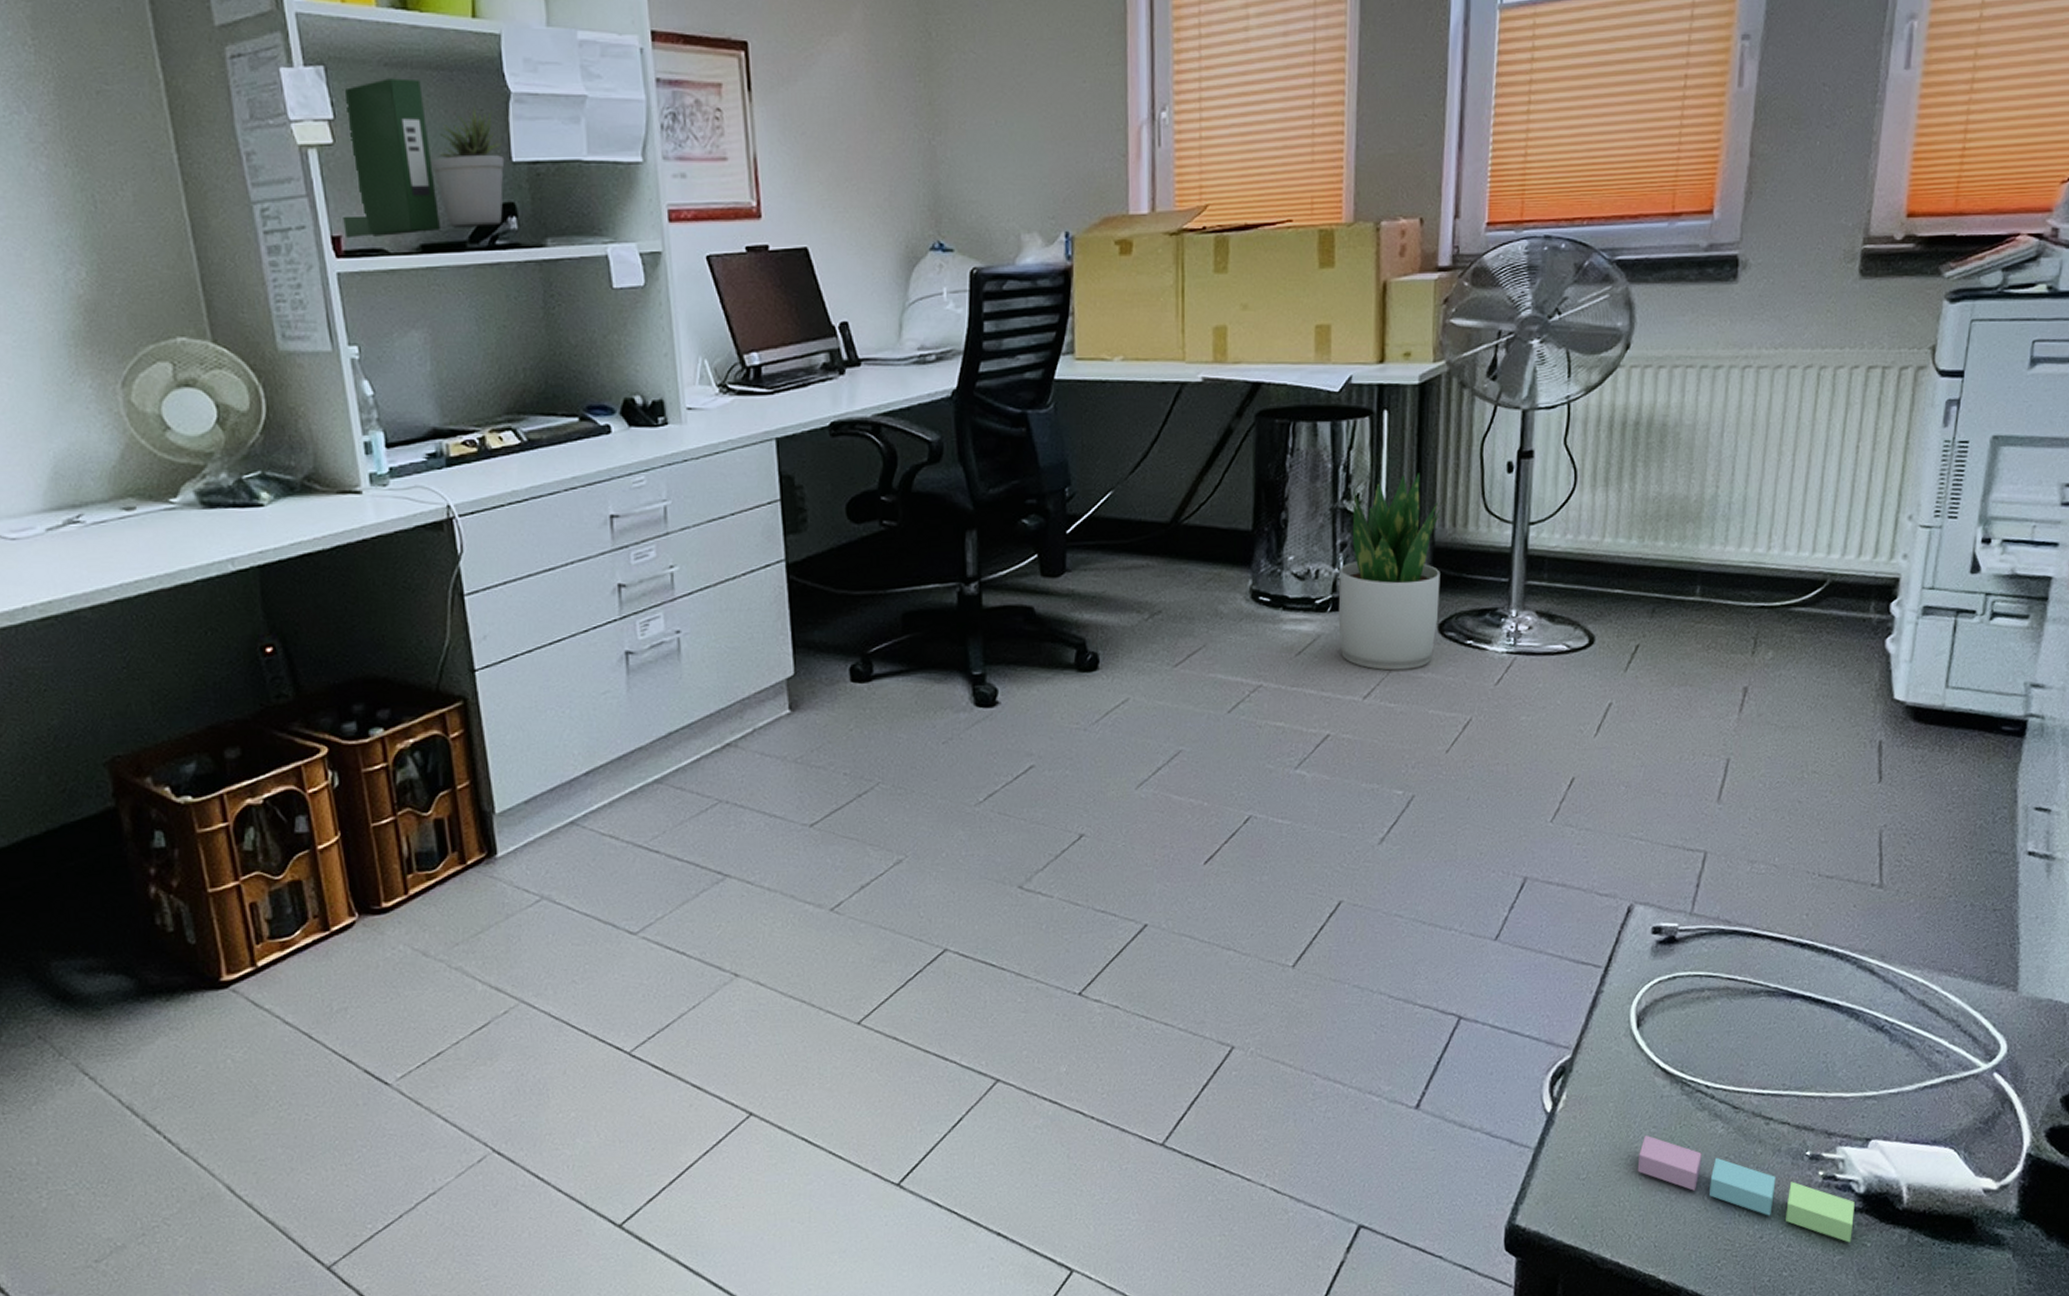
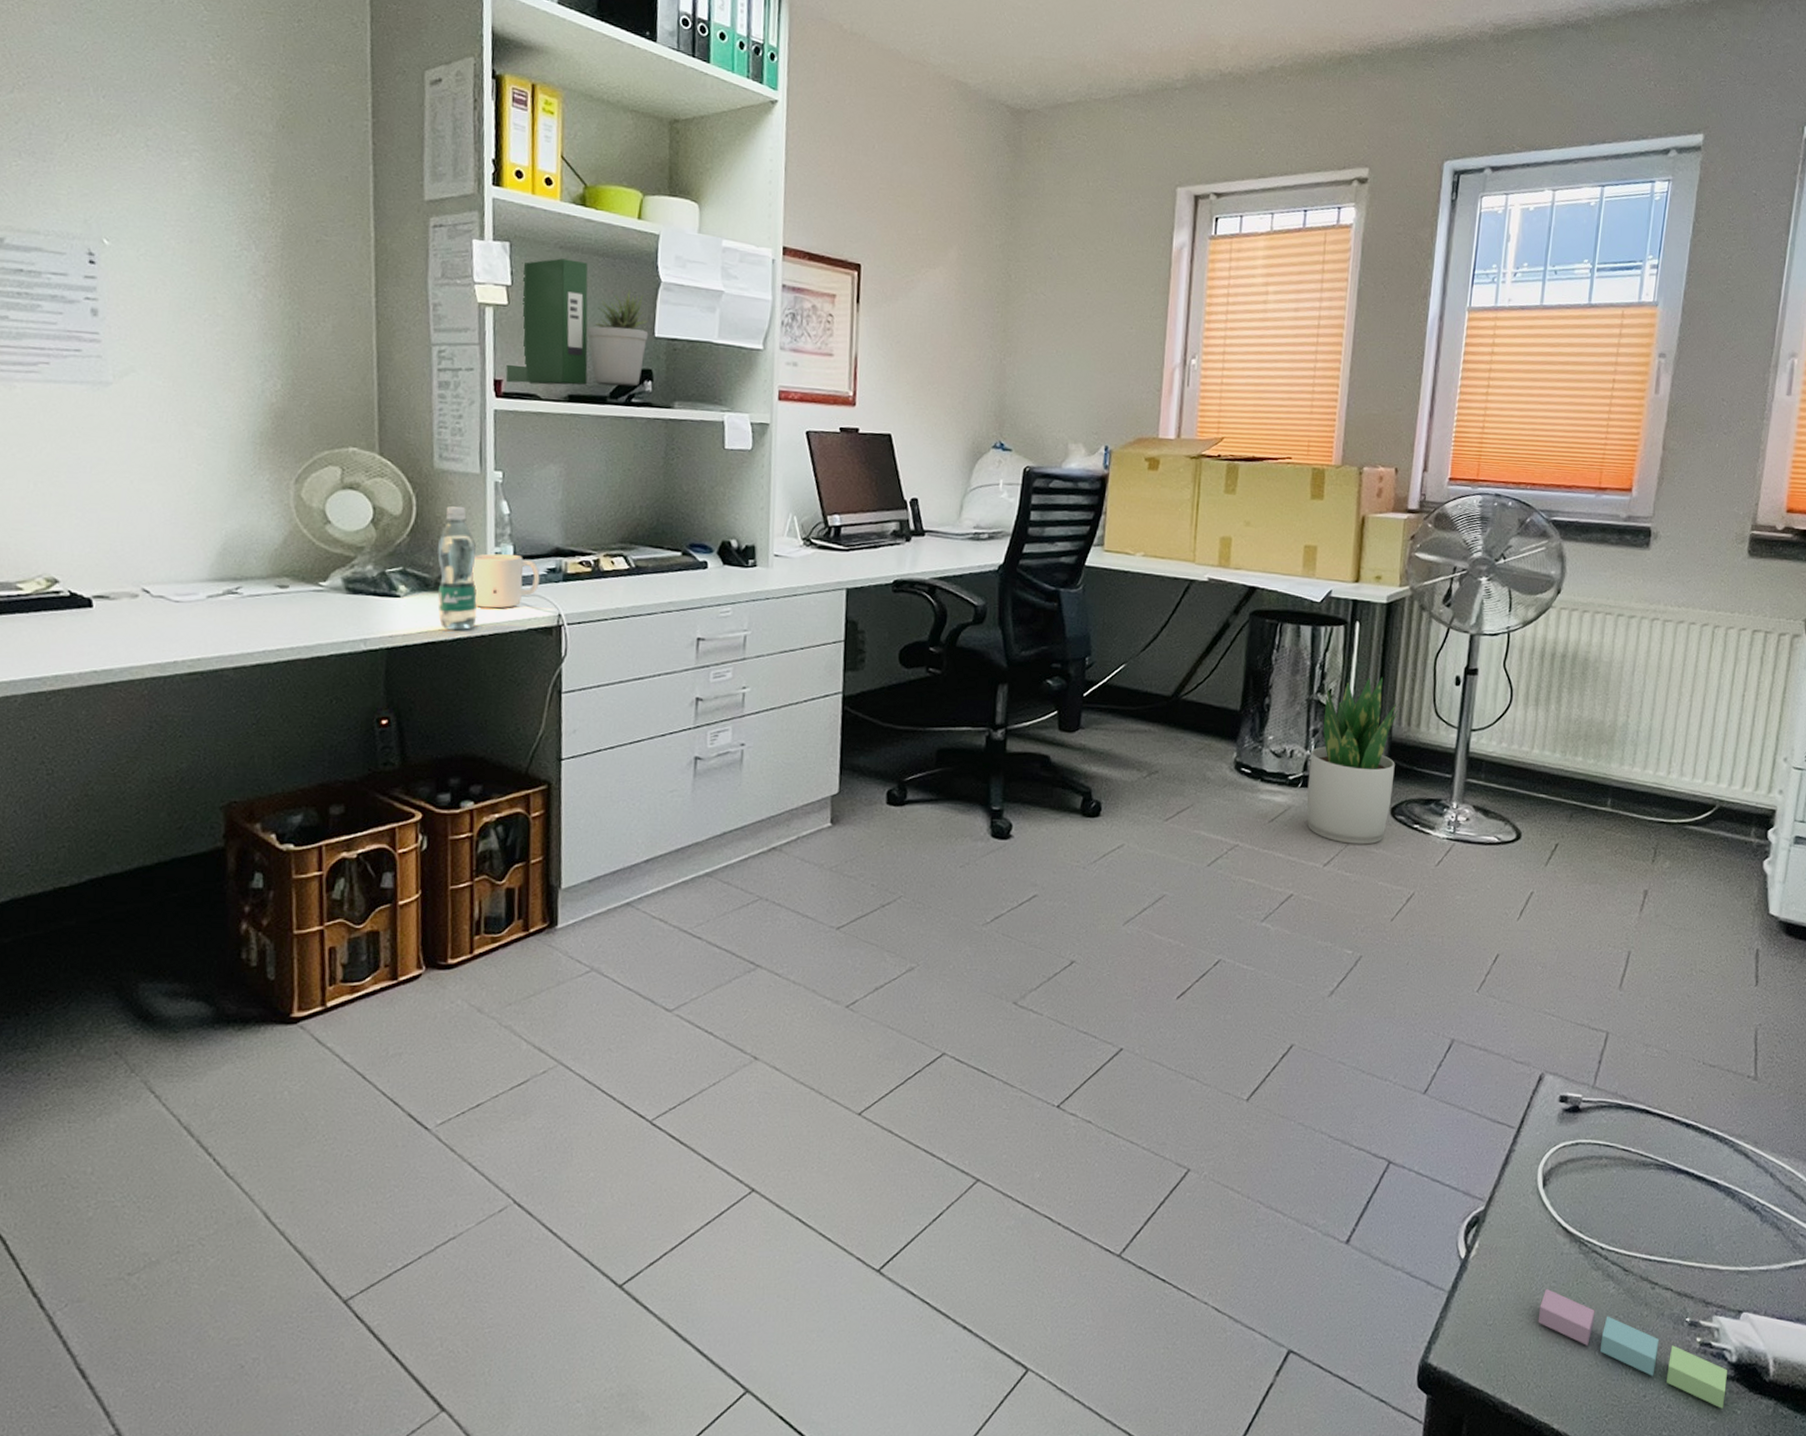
bottle: none [296,392,355,538] -> present [437,506,477,631]
mug: none [340,441,420,508] -> present [472,553,540,609]

